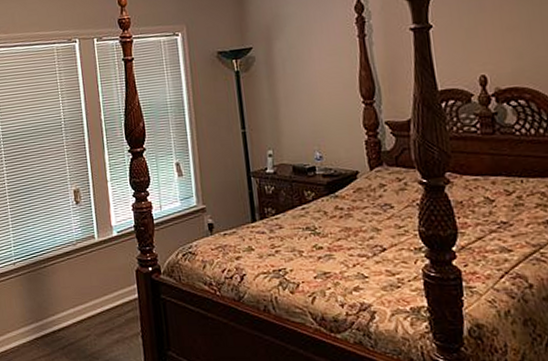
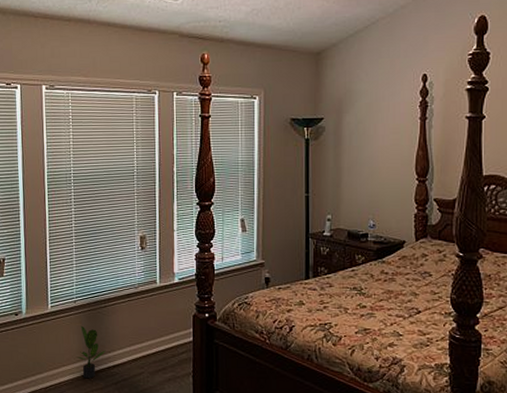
potted plant: none [21,288,50,345] -> present [77,325,106,379]

